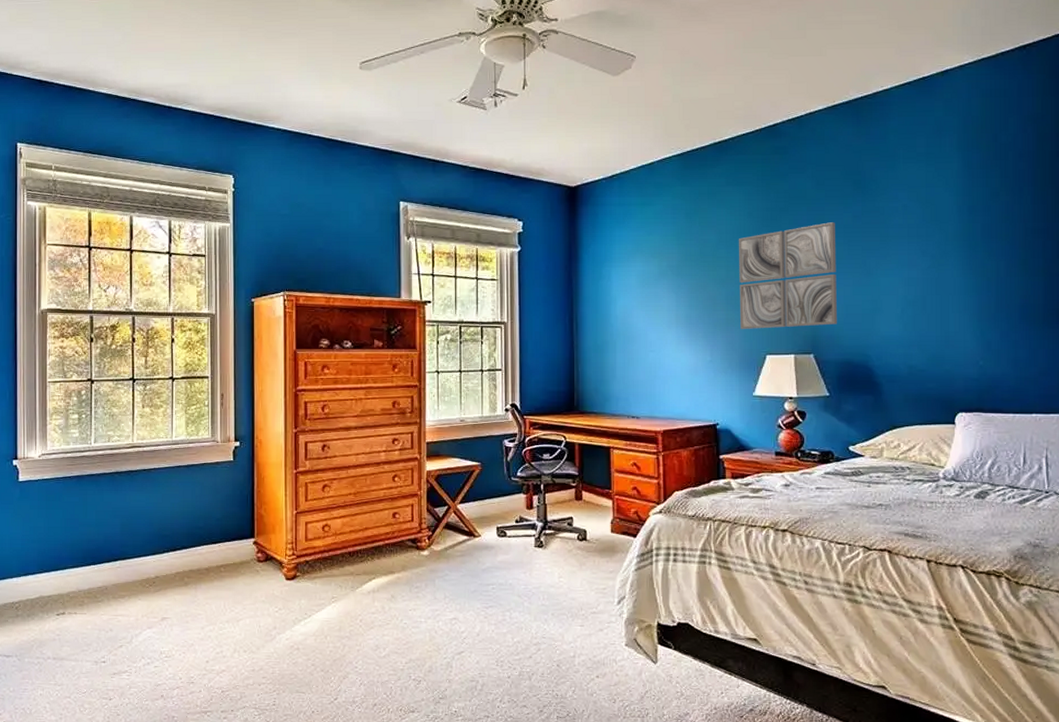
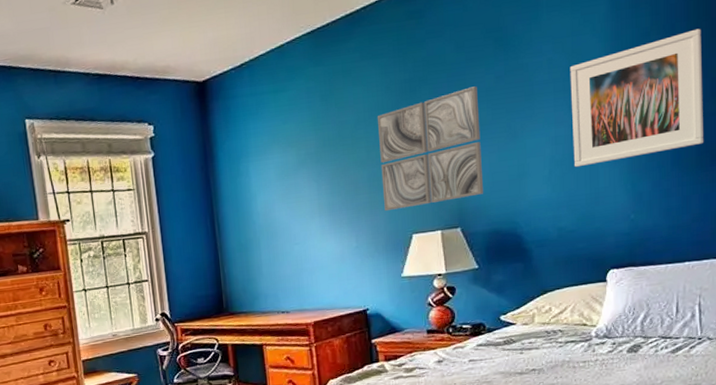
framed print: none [923,195,1051,310] -> present [570,28,704,168]

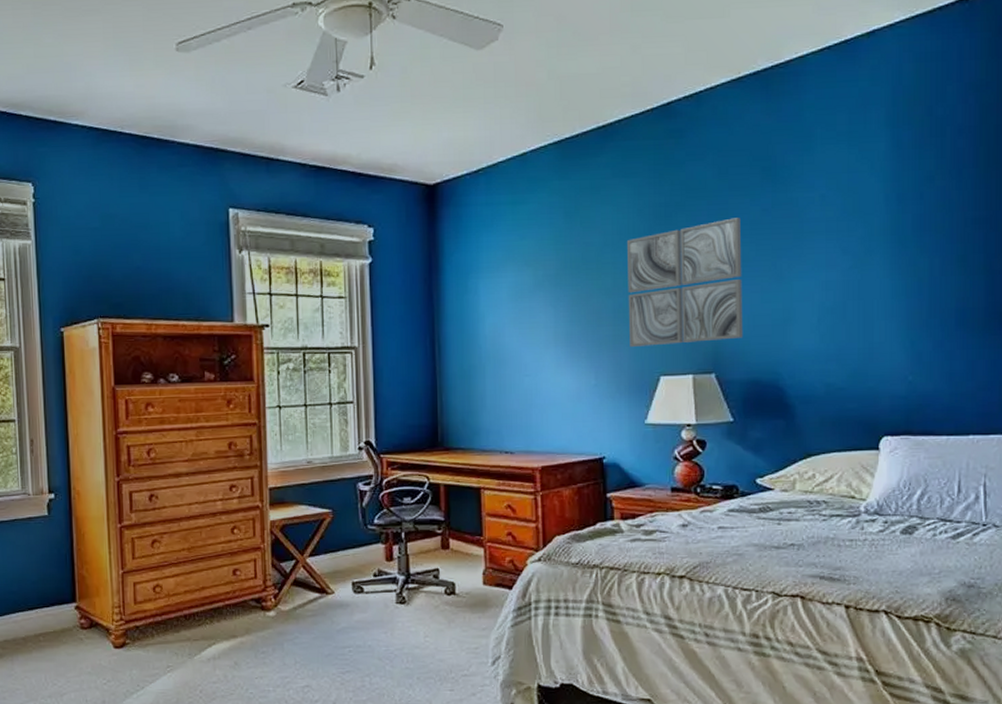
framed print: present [570,28,704,168] -> none [844,177,993,318]

